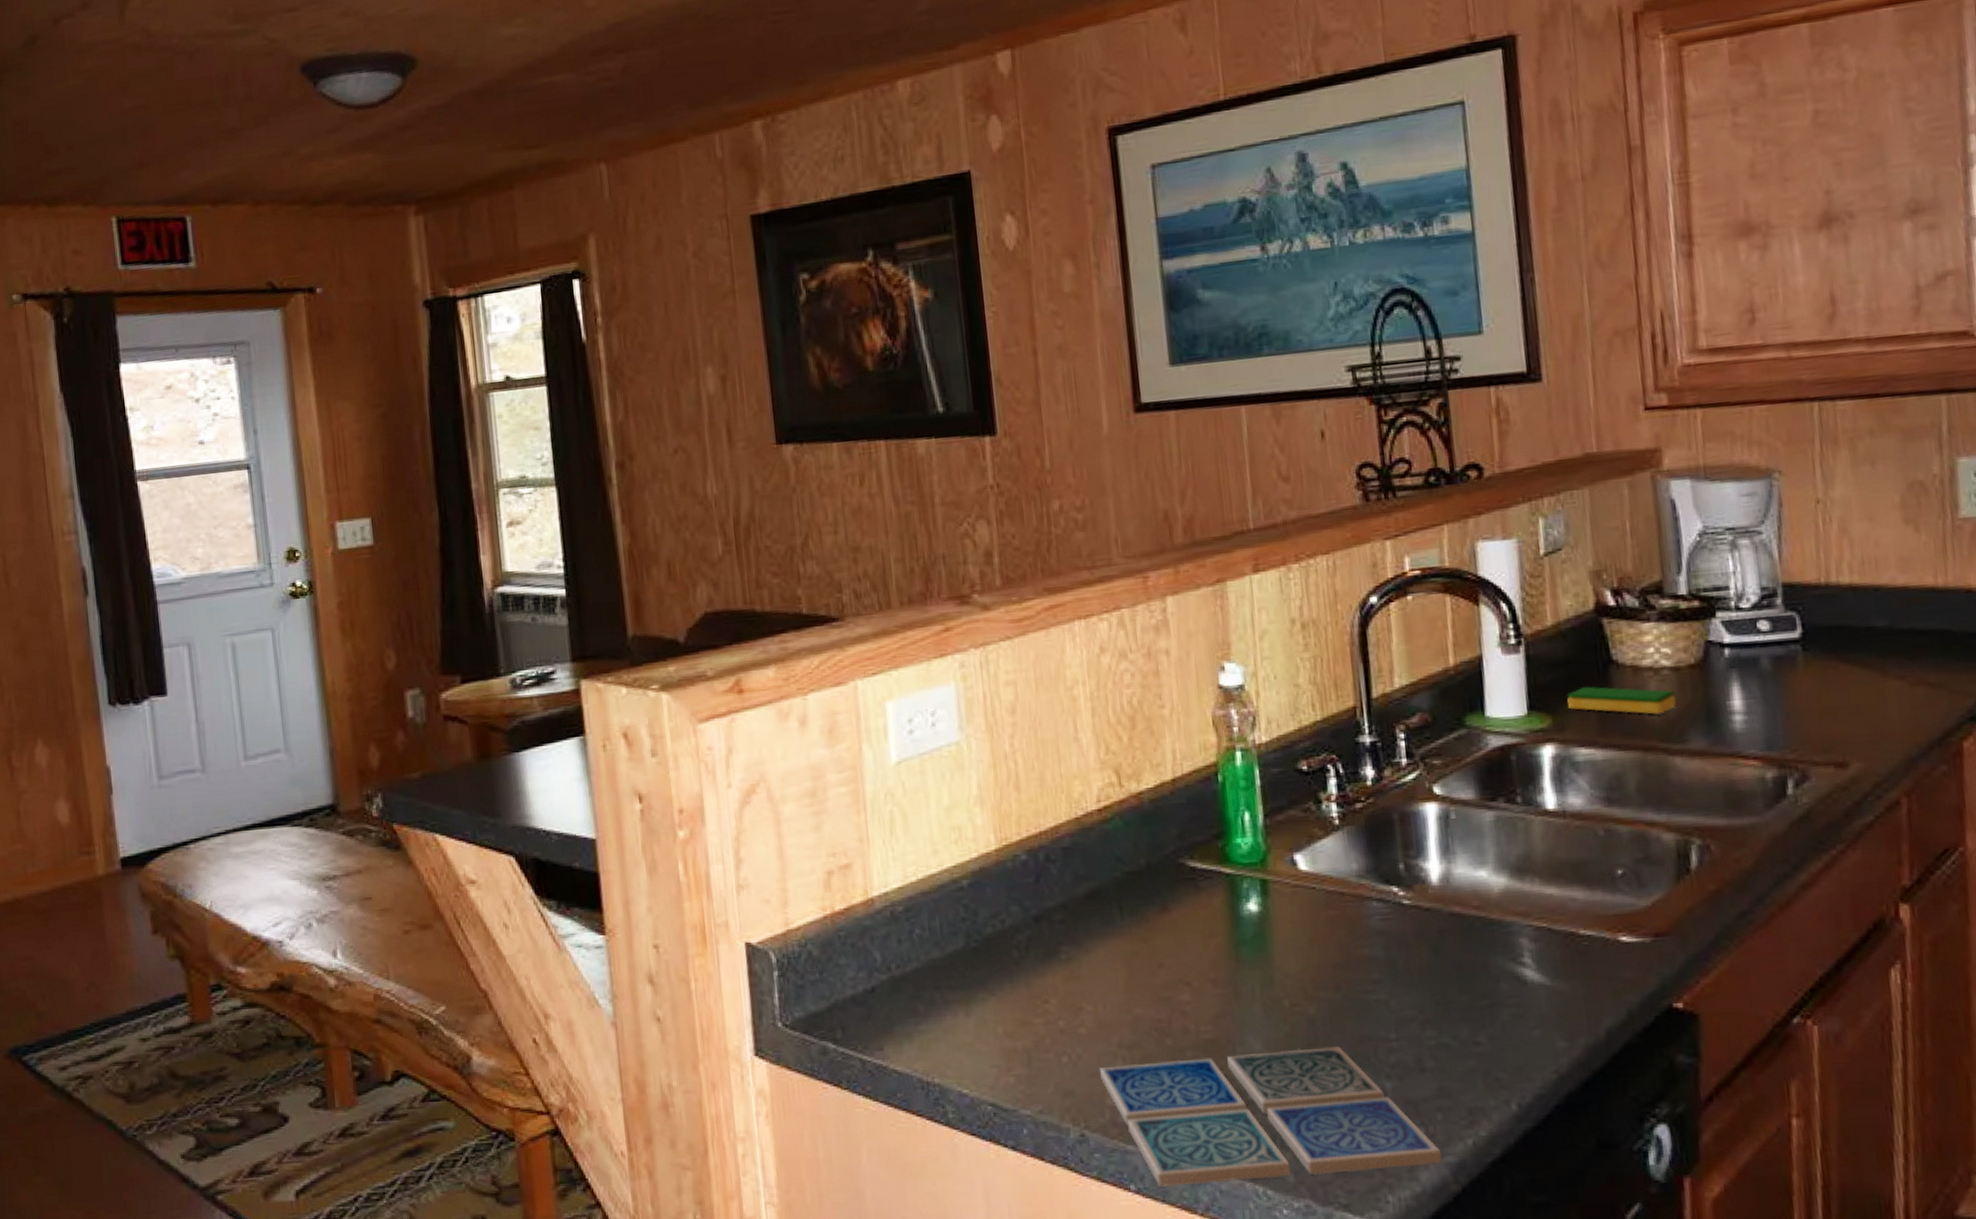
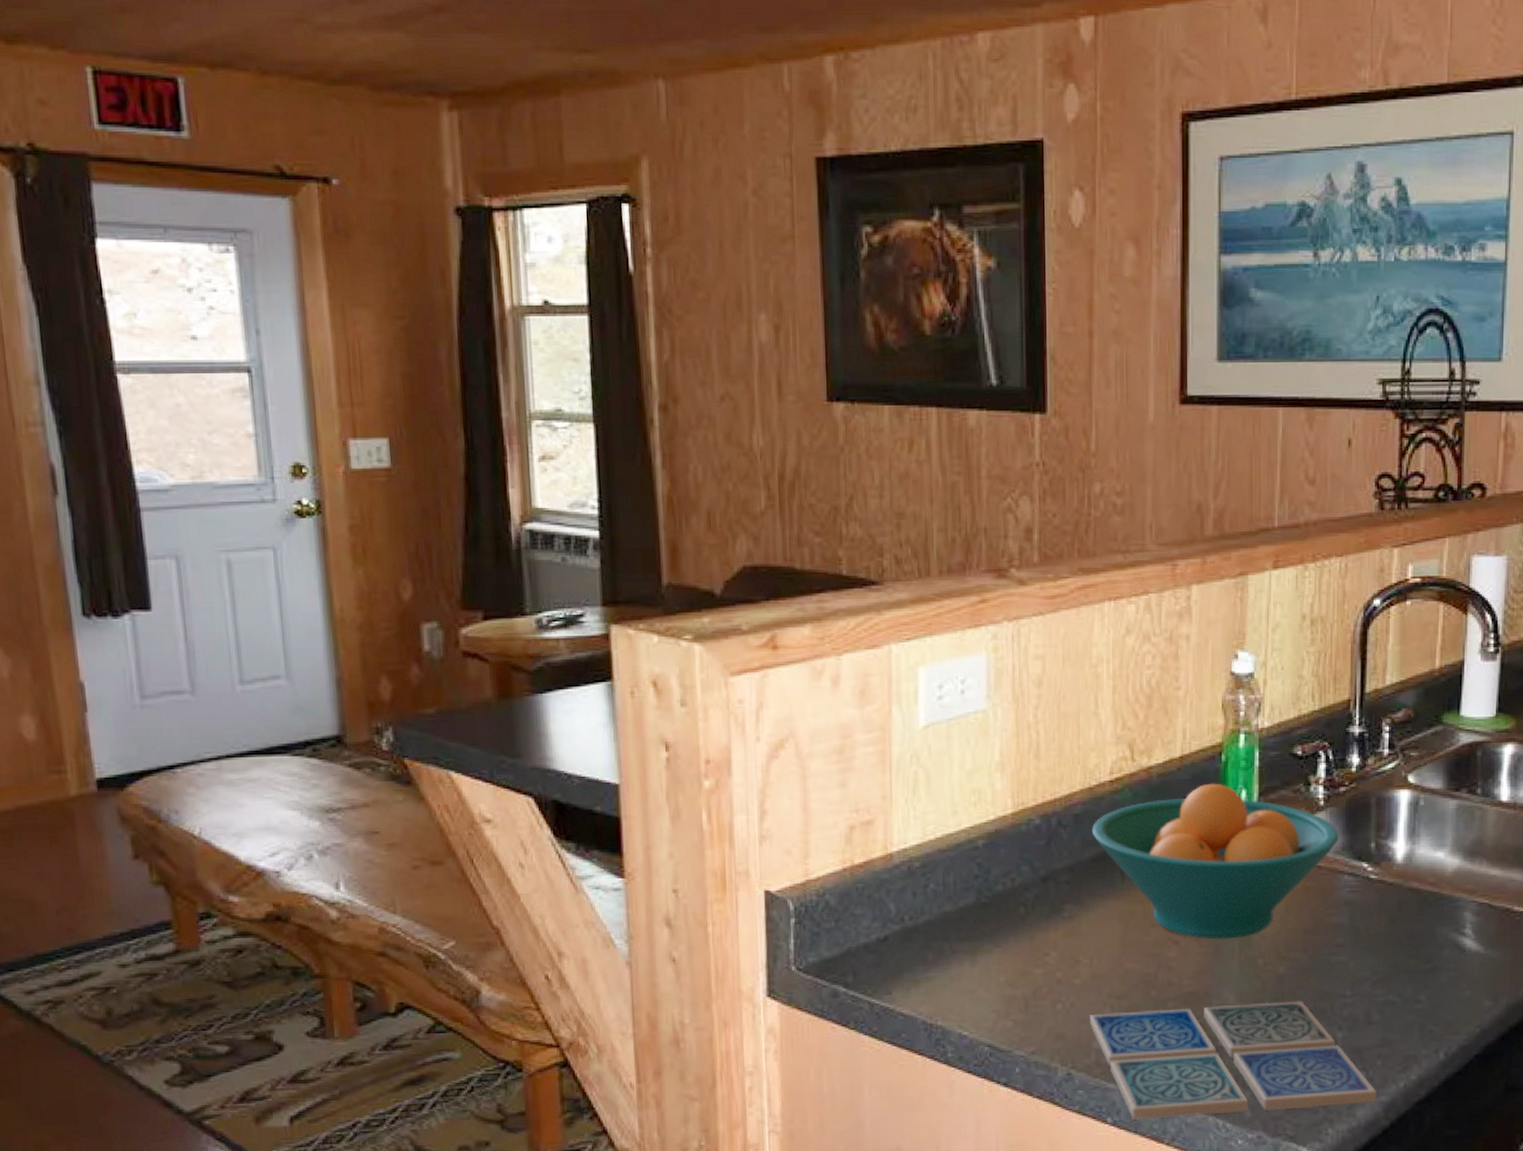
fruit bowl: none [1082,806,1362,979] -> present [1091,783,1339,940]

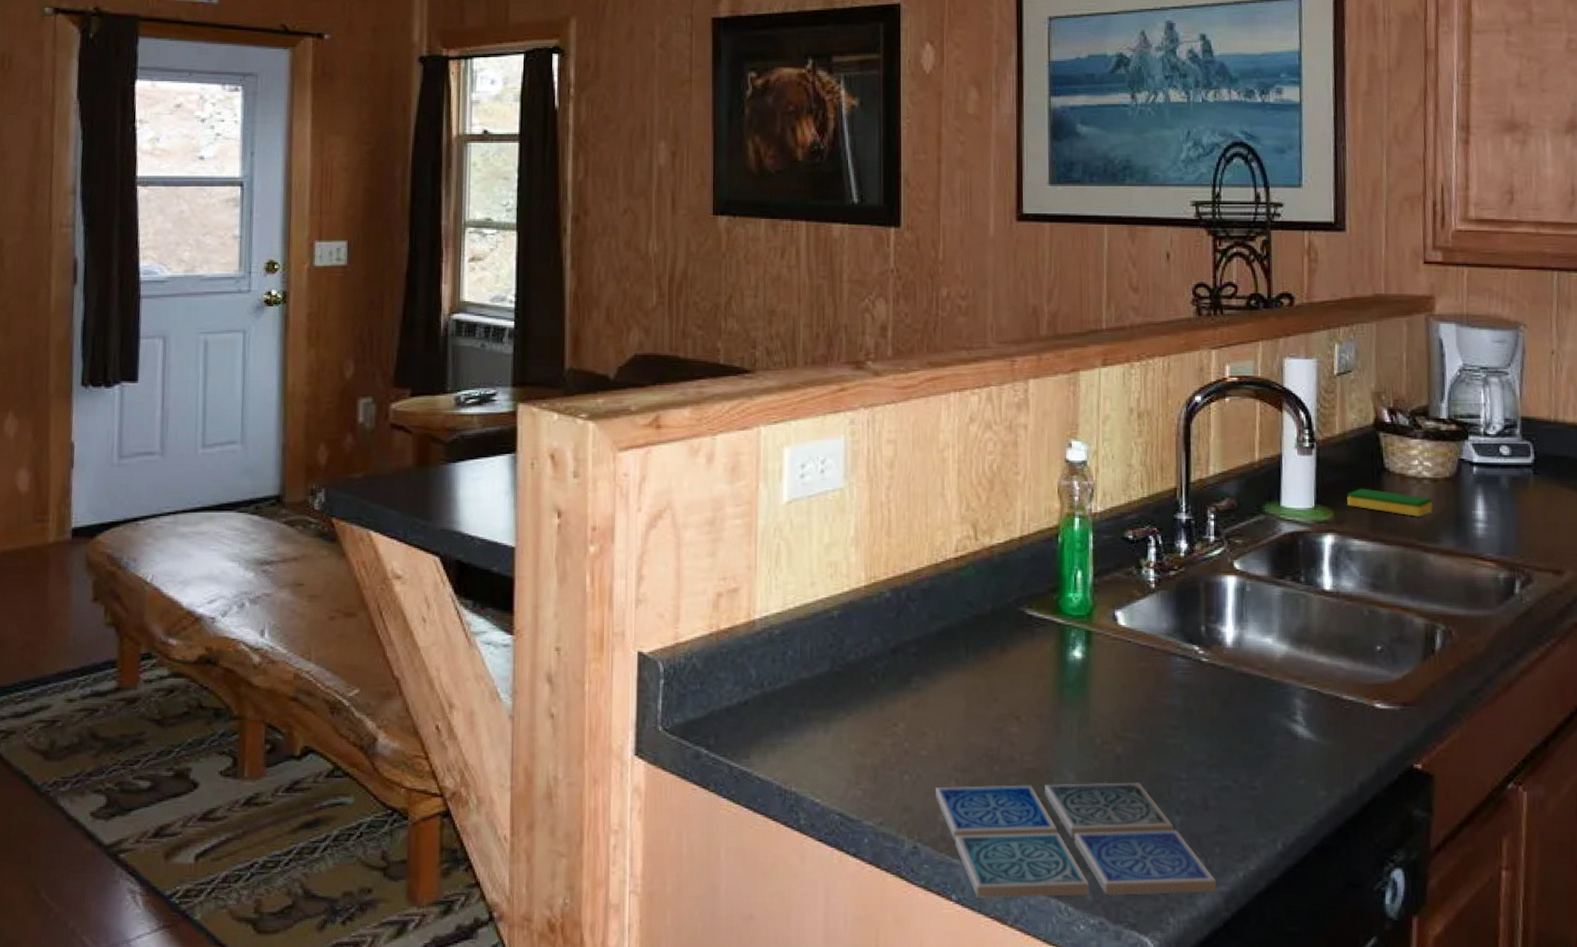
fruit bowl: present [1091,783,1339,940] -> none [938,563,1171,717]

